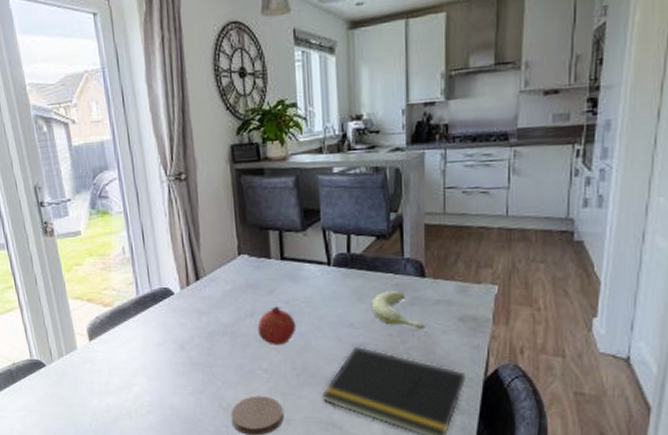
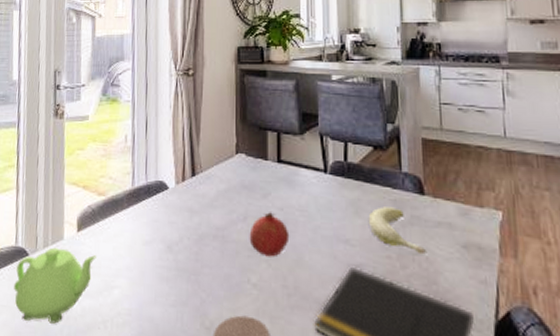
teapot: none [36,357,112,419] -> present [14,247,97,324]

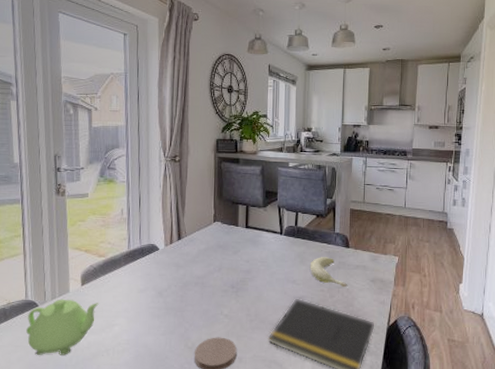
fruit: present [249,212,290,257] -> none [223,264,253,296]

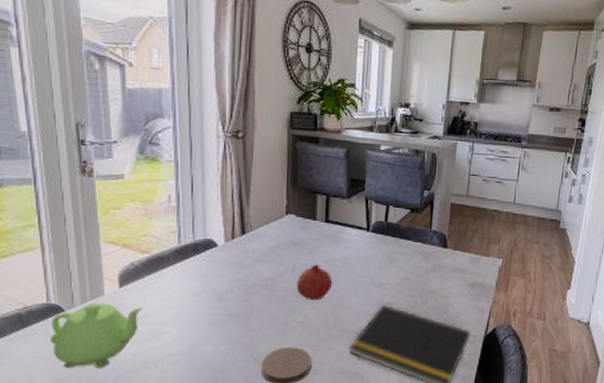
fruit: none [223,264,253,296] -> present [296,264,333,301]
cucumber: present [310,257,348,288] -> none [400,258,443,293]

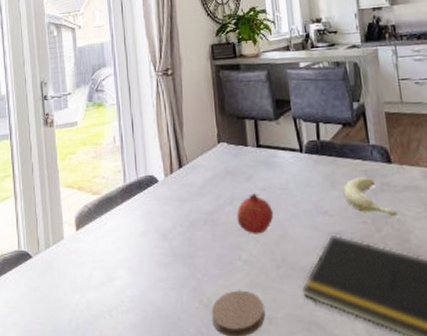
teapot: present [50,302,143,368] -> none [21,247,97,318]
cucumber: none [400,258,443,293] -> present [343,177,399,217]

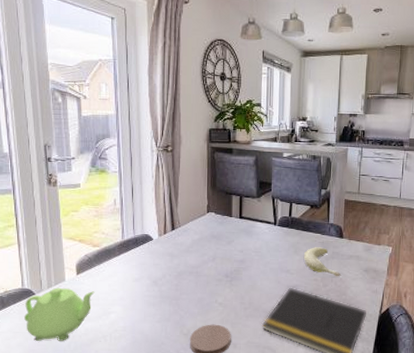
teapot: none [21,247,97,318] -> present [24,287,95,341]
fruit: present [236,193,274,234] -> none [217,254,247,285]

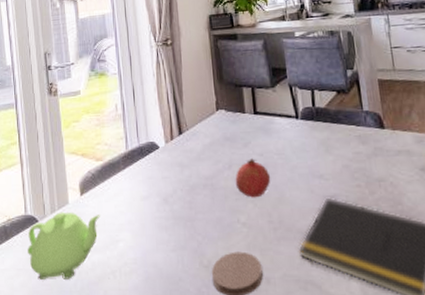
fruit: none [217,254,247,285] -> present [235,158,271,198]
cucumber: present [303,247,341,277] -> none [337,142,391,181]

